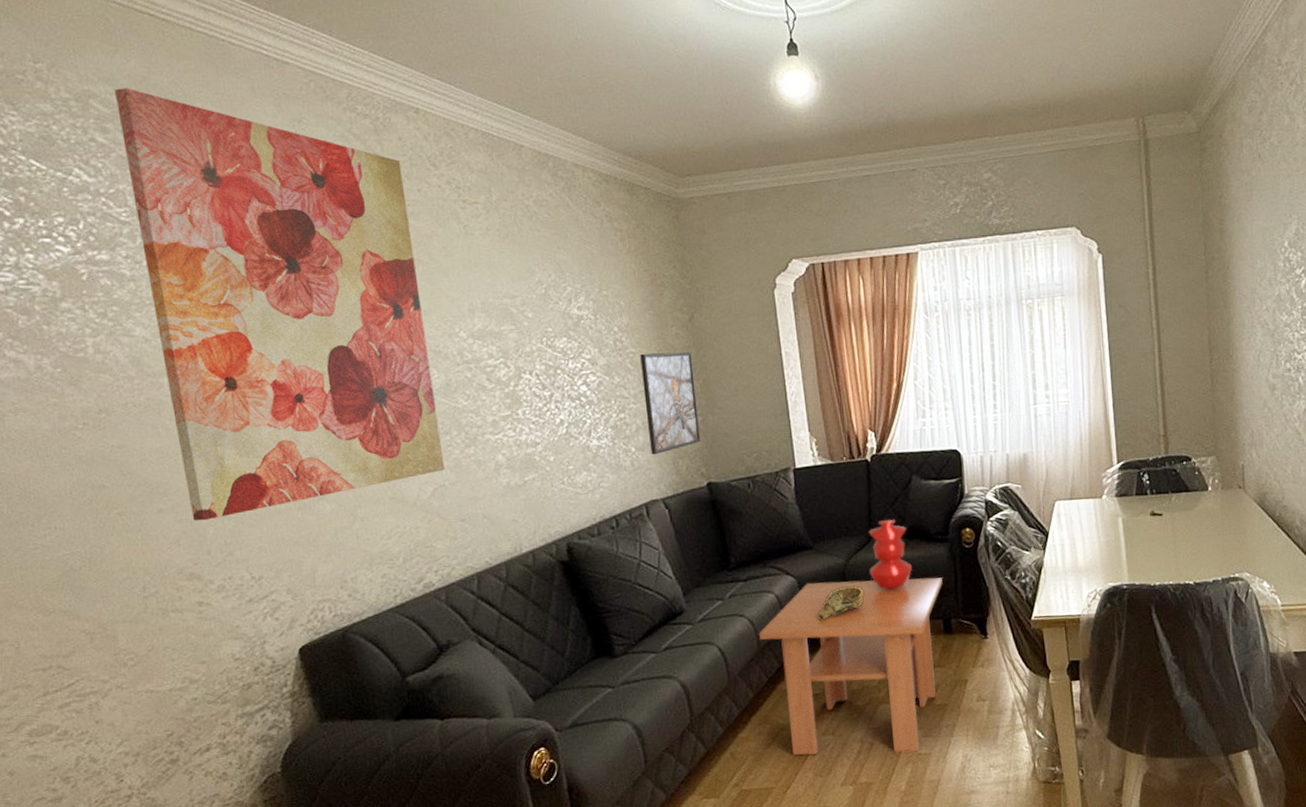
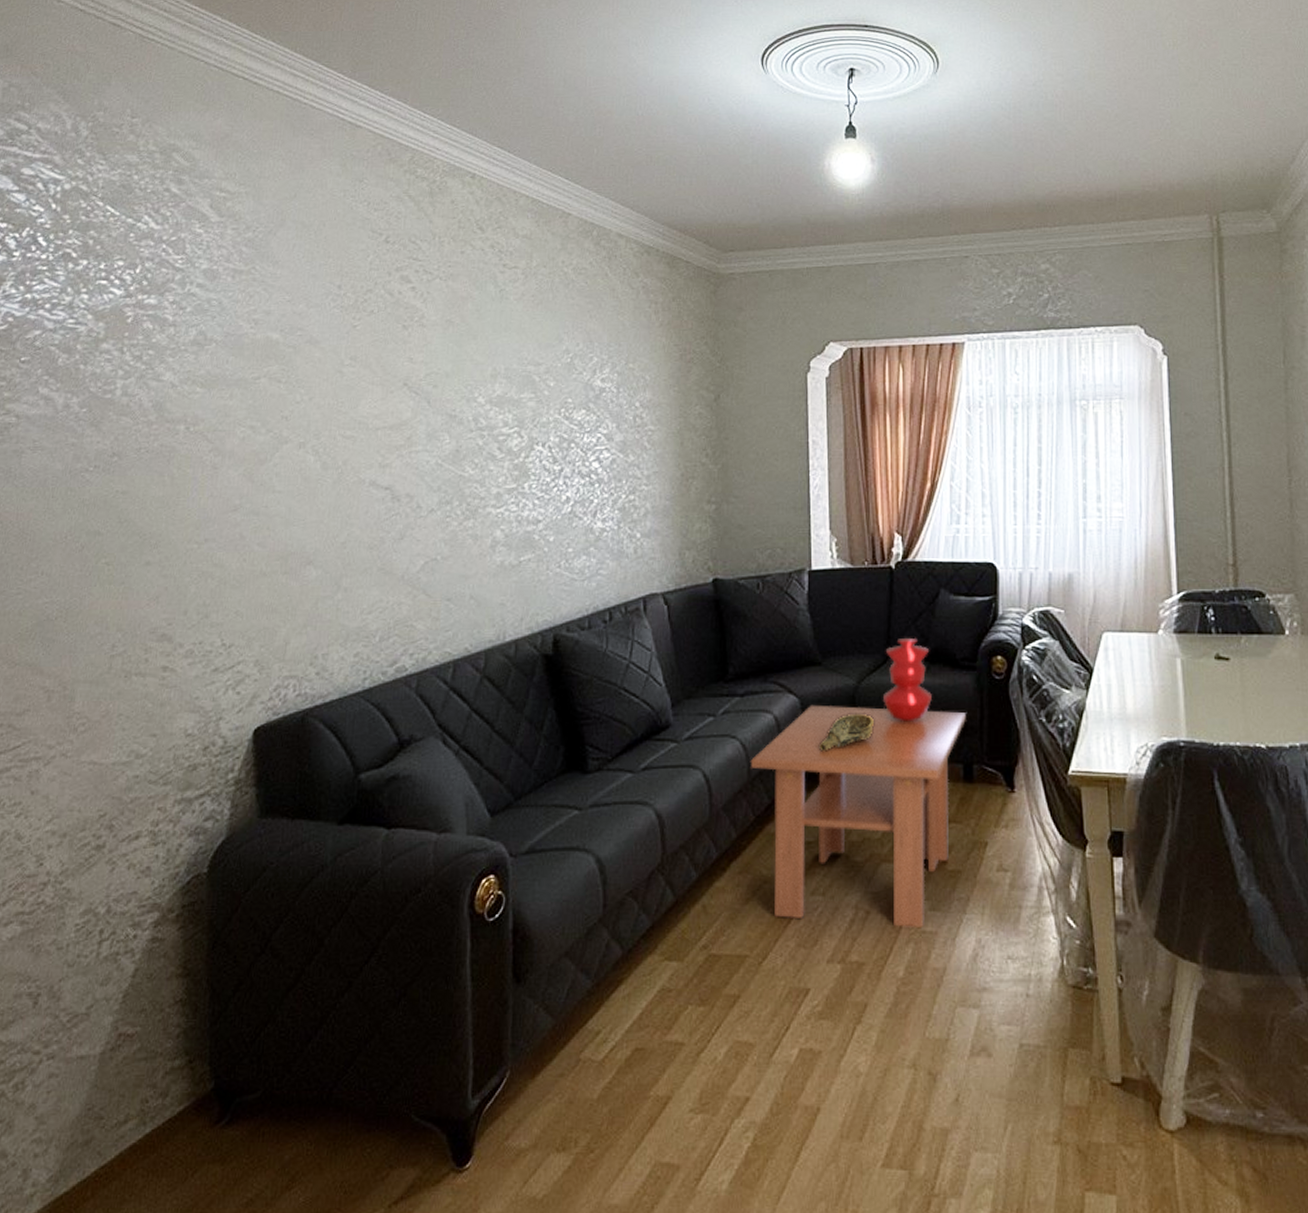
wall art: present [115,87,445,522] -> none [177,143,449,578]
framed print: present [640,352,701,455] -> none [657,432,713,544]

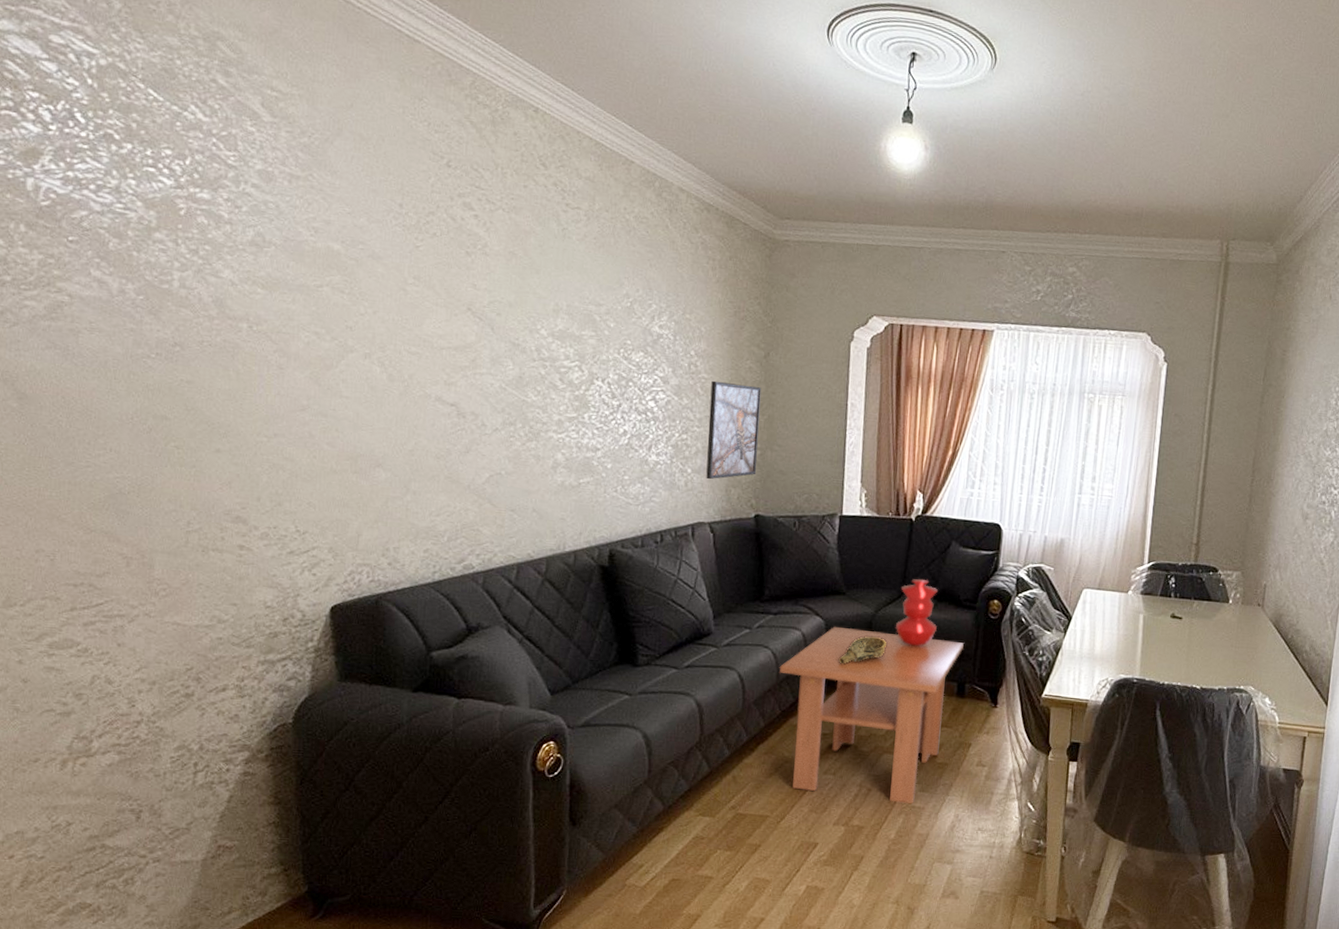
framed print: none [657,432,713,544] -> present [706,380,762,480]

